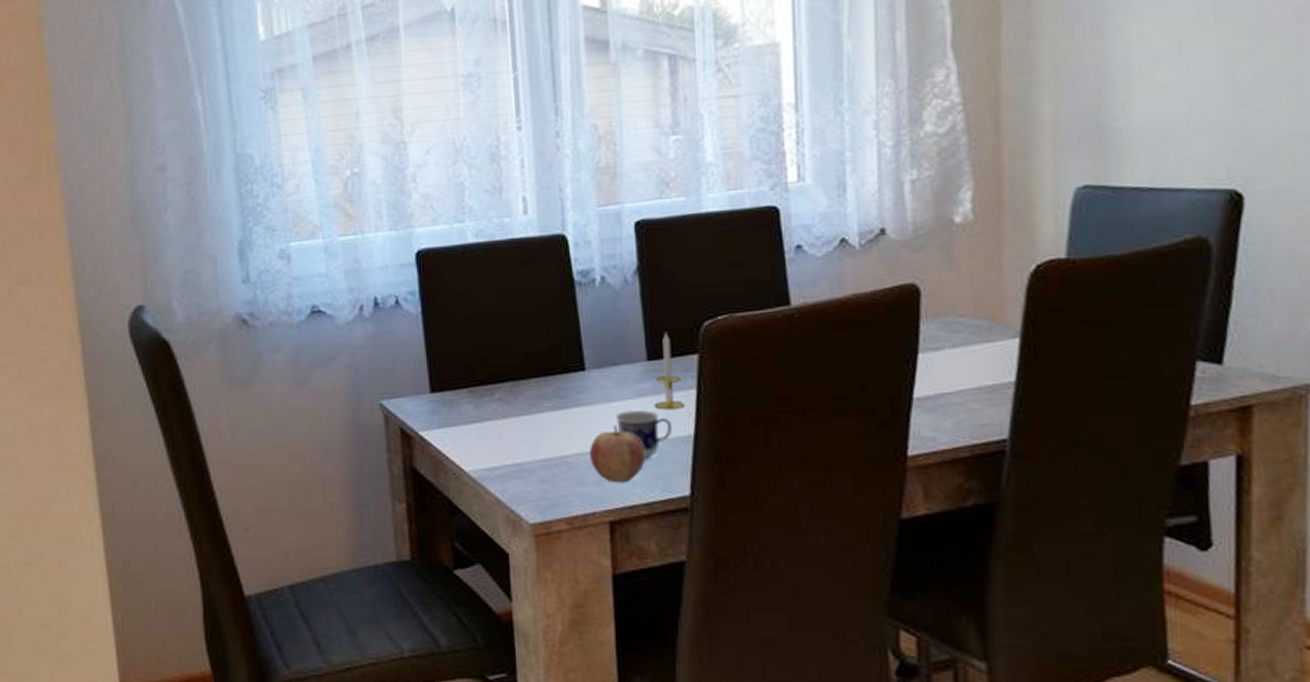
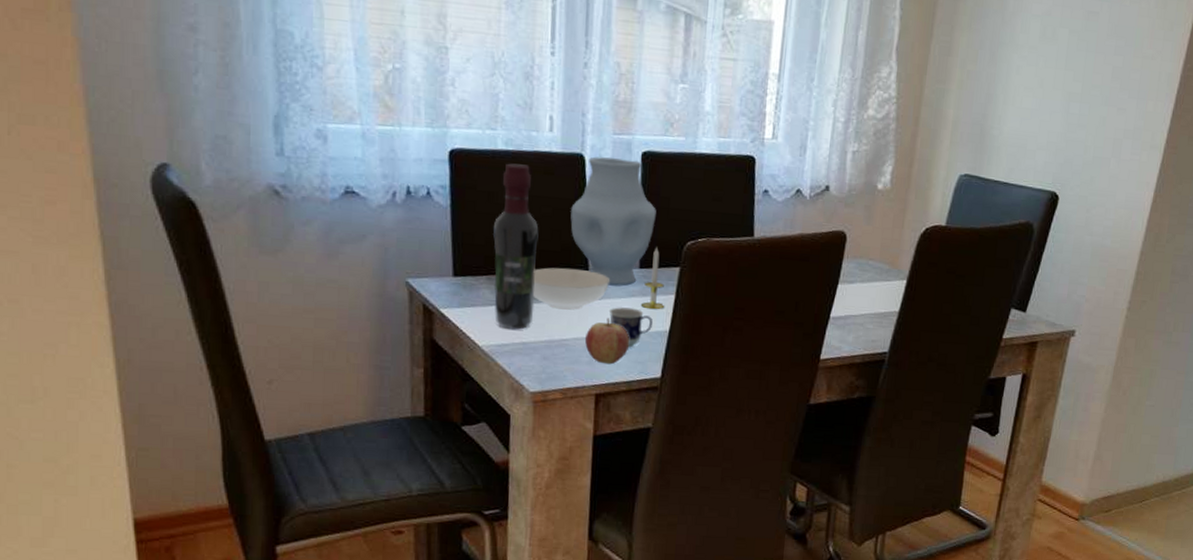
wine bottle: none [471,256,526,449] -> present [493,163,539,330]
bowl: none [520,369,613,420] -> present [532,267,611,310]
vase: none [557,232,661,385] -> present [570,156,656,287]

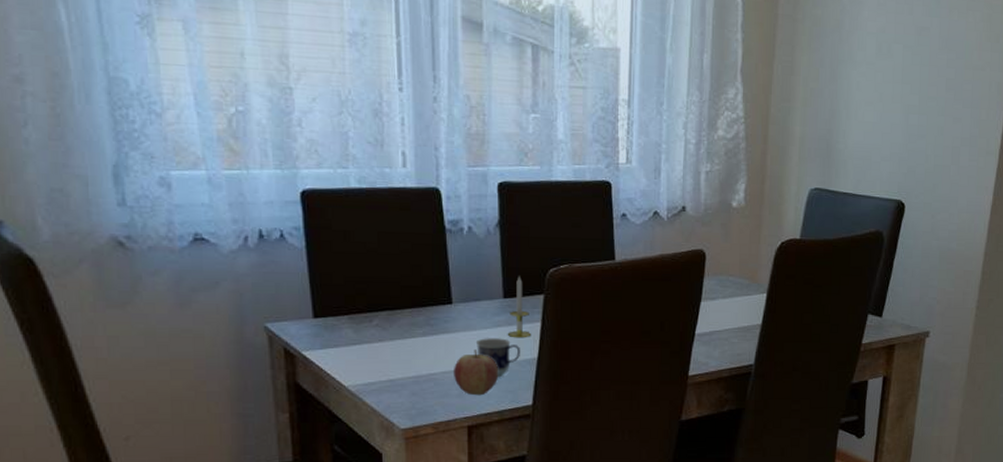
wine bottle: present [493,163,539,330] -> none [352,201,399,367]
bowl: present [532,267,611,310] -> none [396,302,475,344]
vase: present [570,156,656,287] -> none [430,190,516,317]

